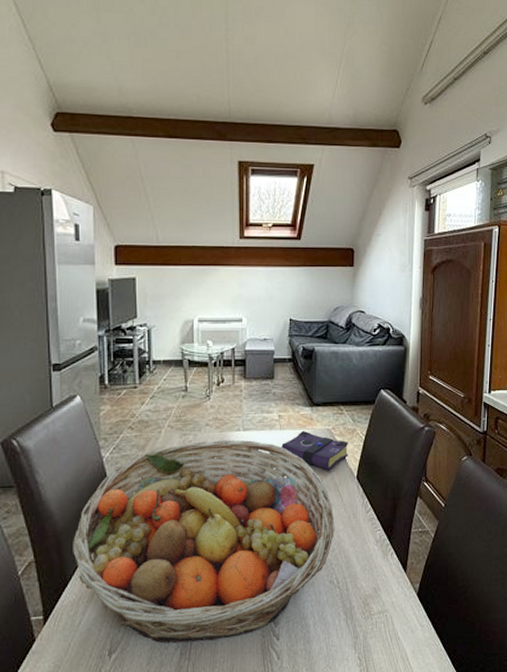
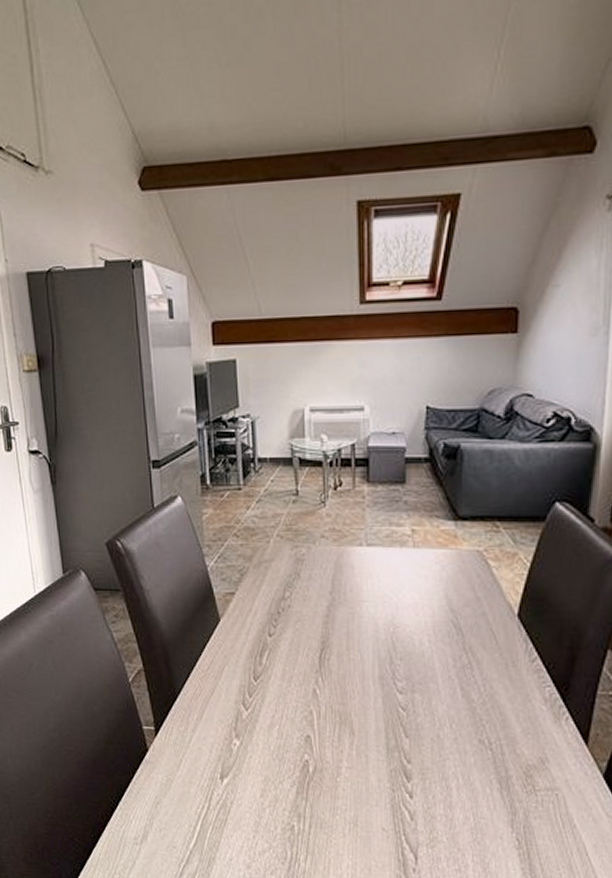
fruit basket: present [73,440,335,643] -> none [180,555,486,785]
book: present [281,430,349,471] -> none [415,550,508,604]

